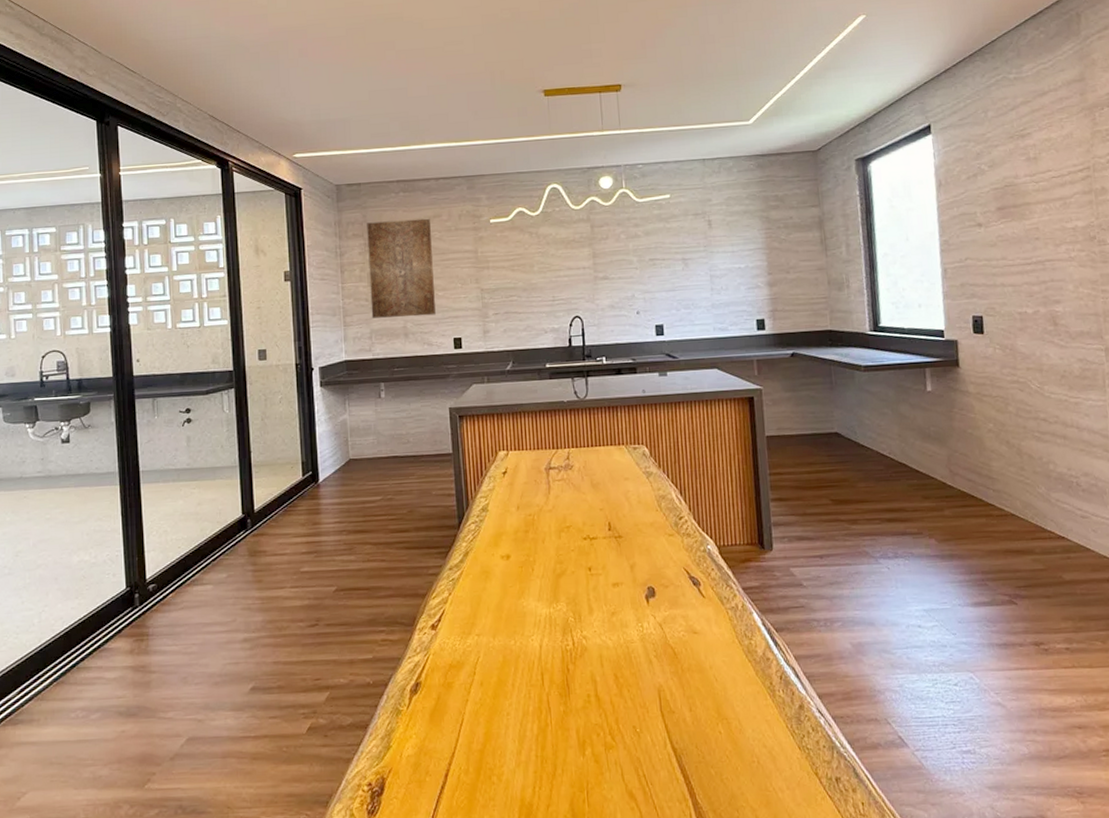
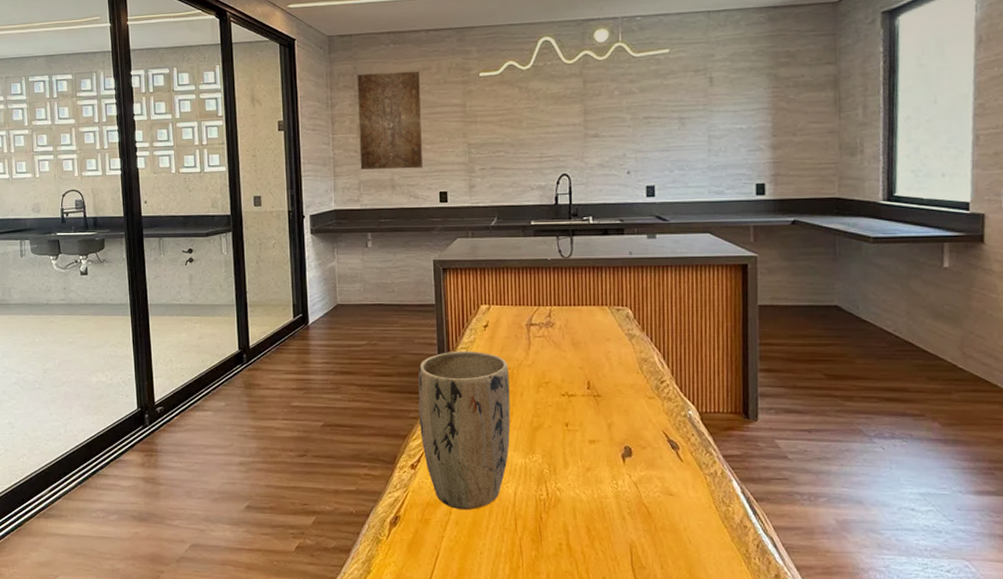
plant pot: none [437,499,534,669] -> present [418,350,511,510]

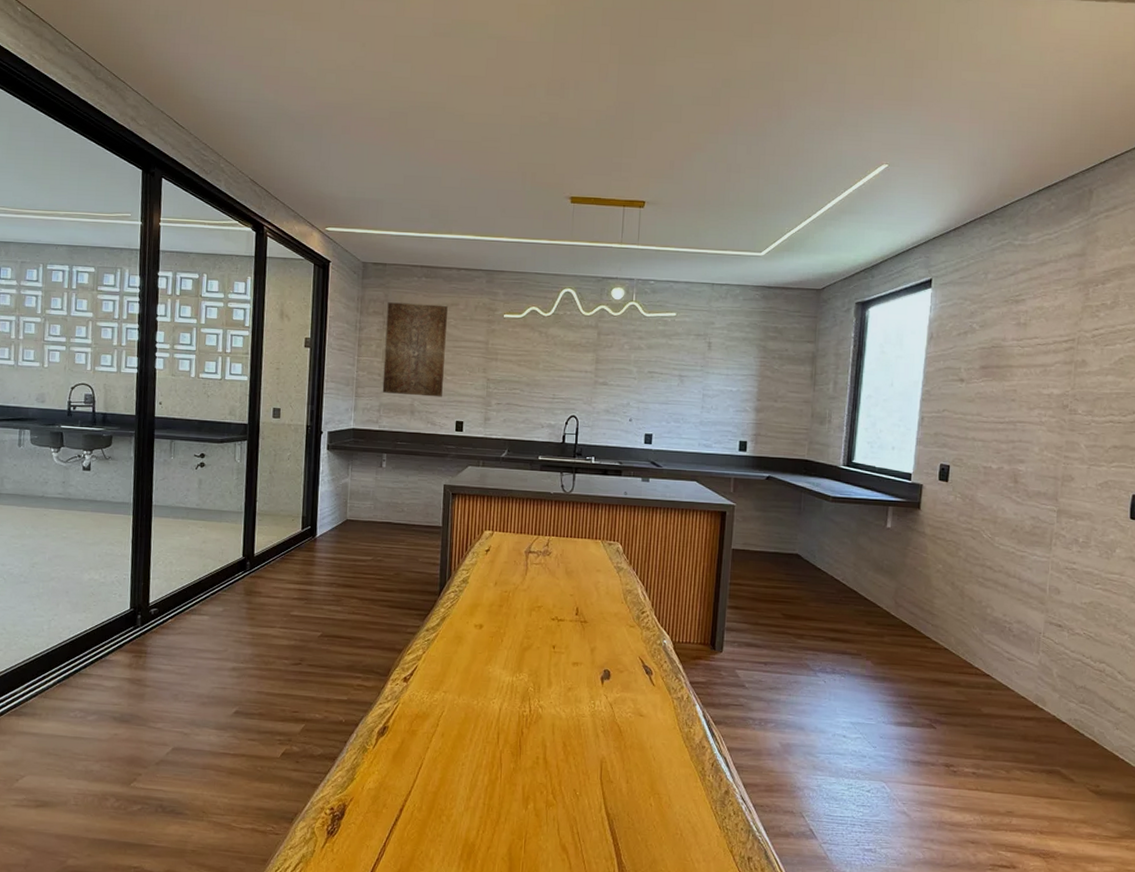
plant pot: present [418,350,511,510] -> none [415,572,505,723]

